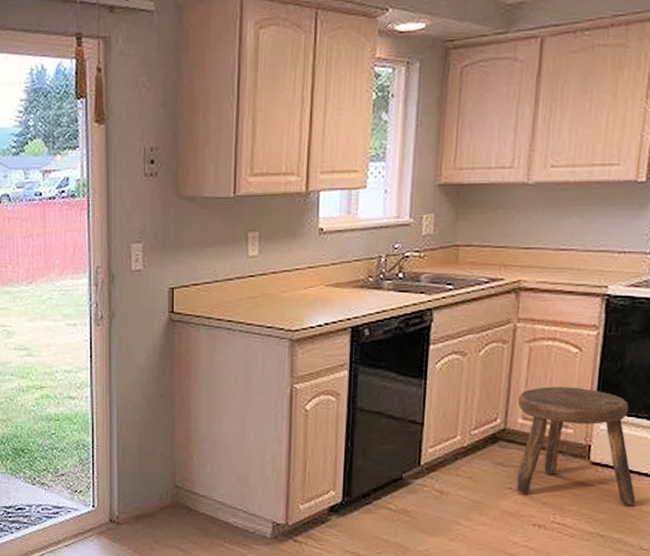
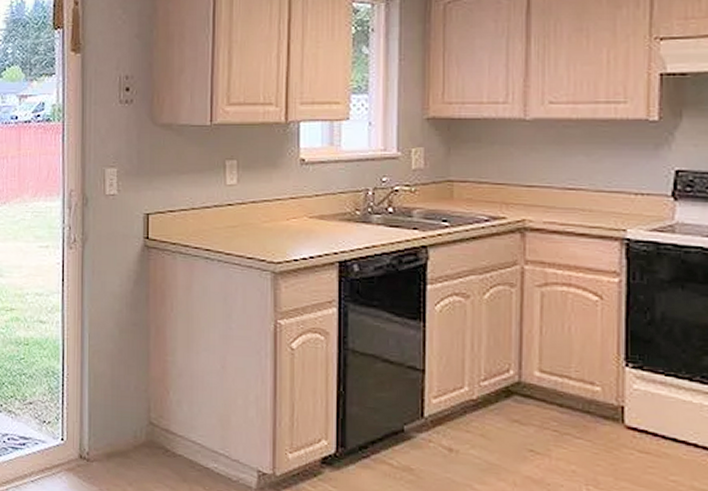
stool: present [516,387,636,505] -> none [532,337,686,481]

